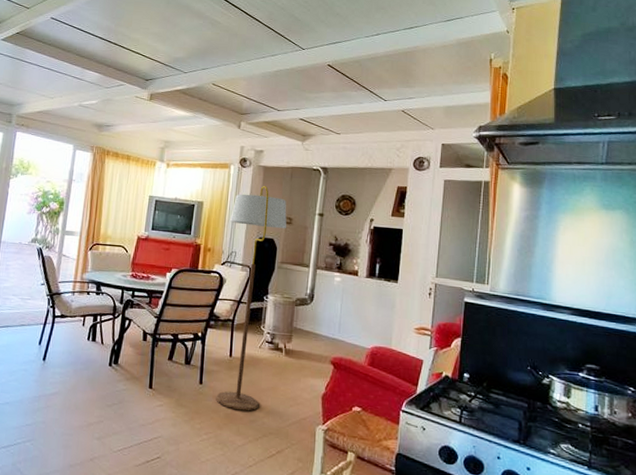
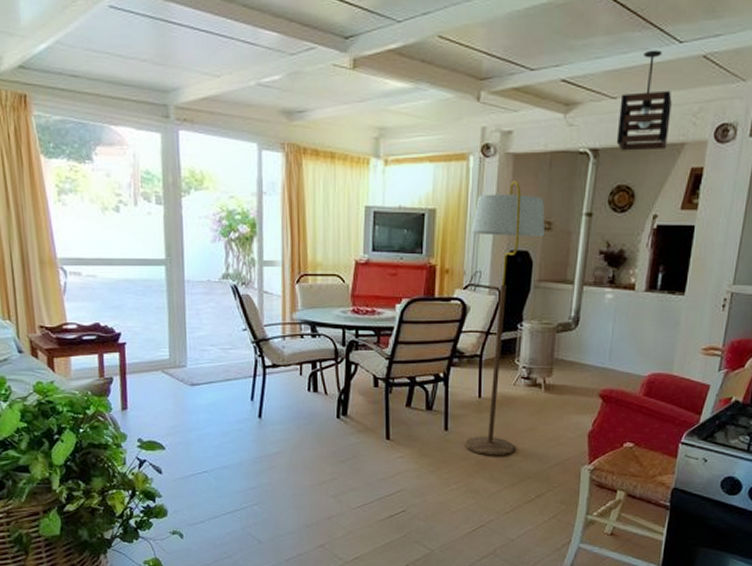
pendant light: none [340,104,381,172] -> present [616,50,672,151]

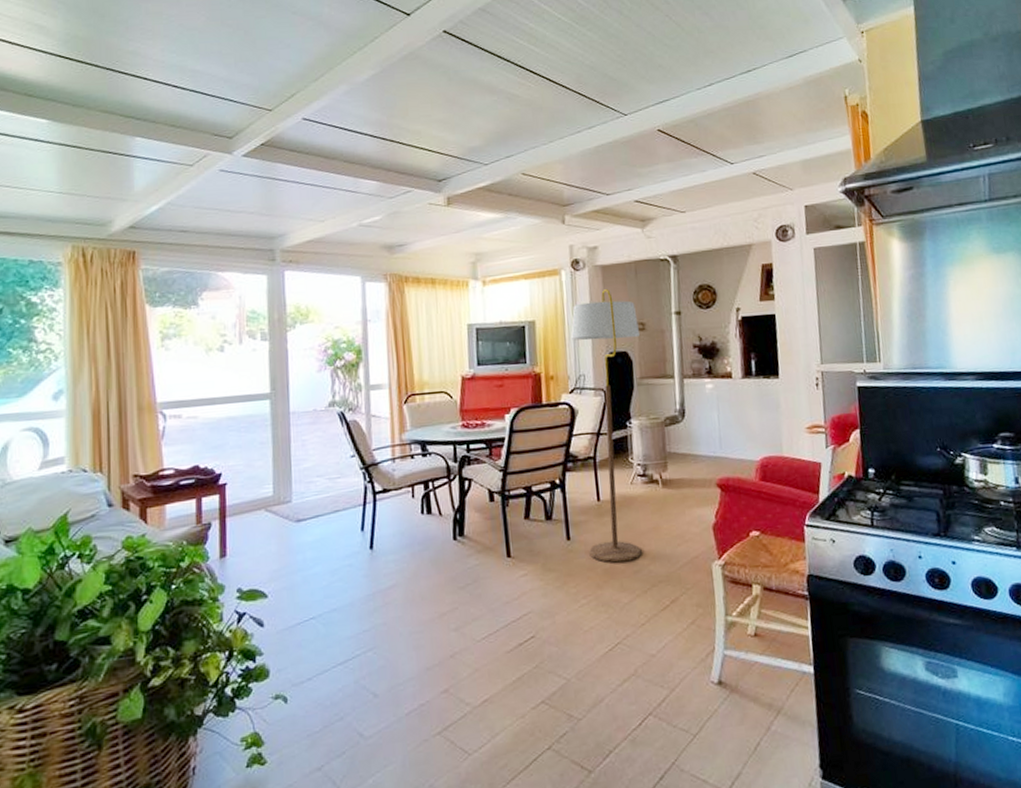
pendant light: present [616,50,672,151] -> none [689,171,737,255]

